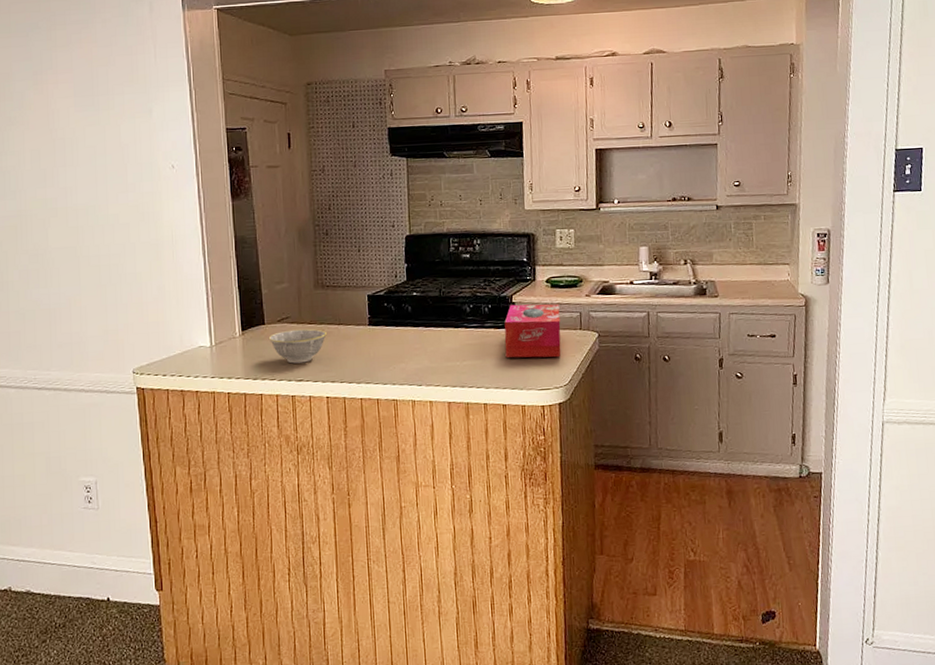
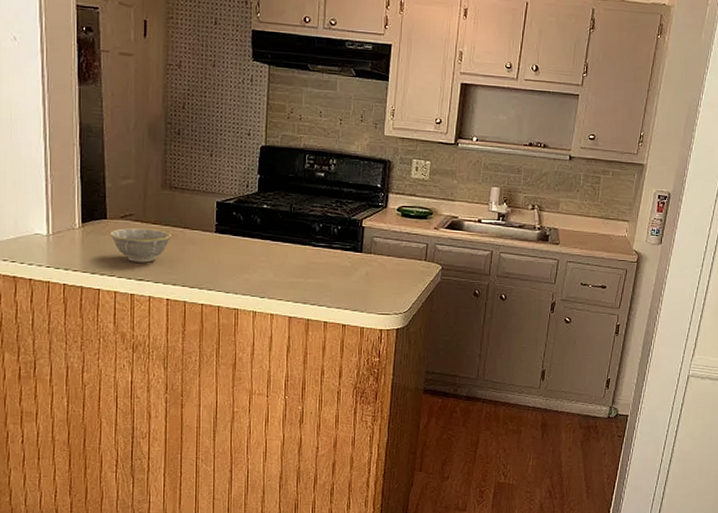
tissue box: present [504,304,561,358] -> none [350,228,408,285]

